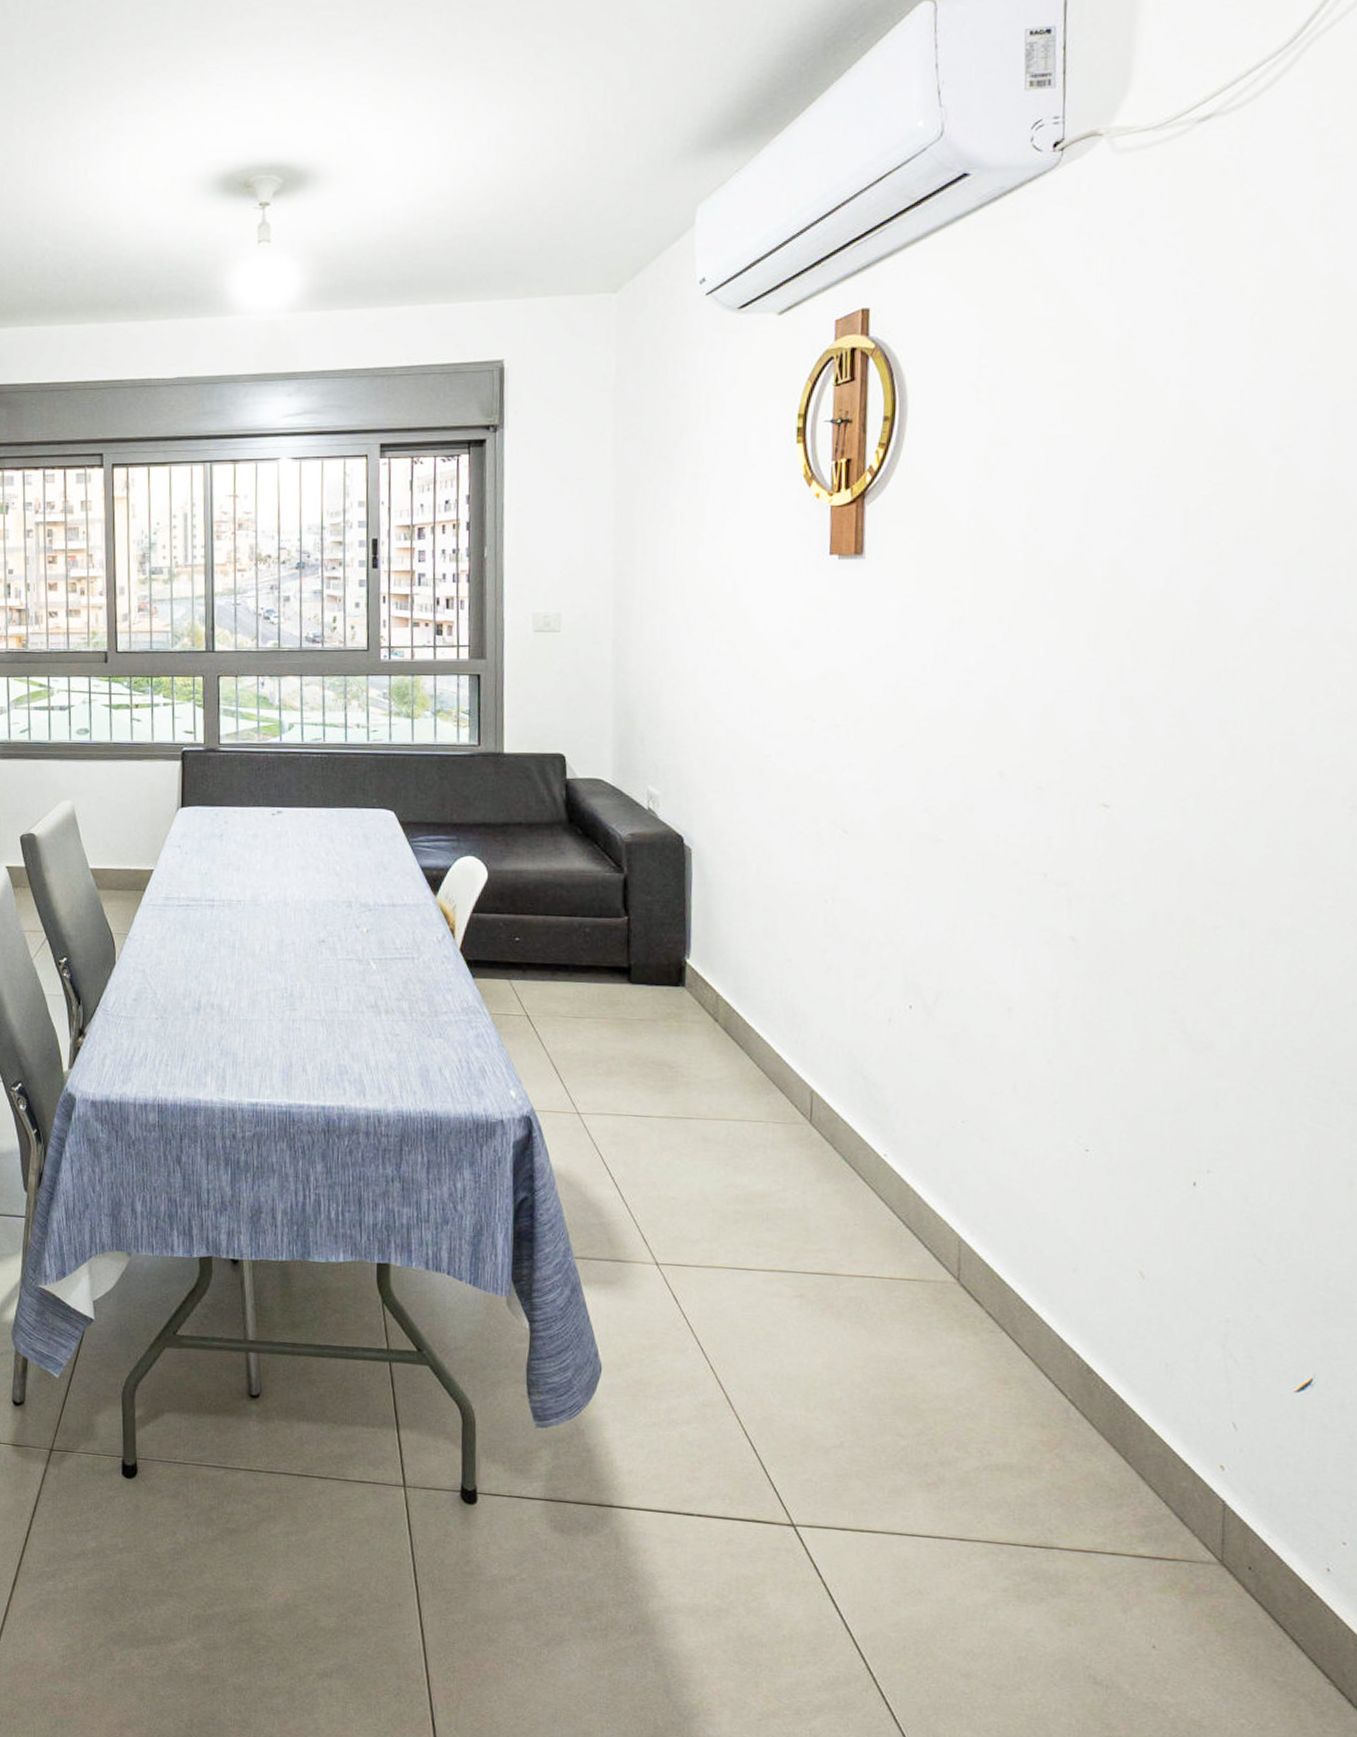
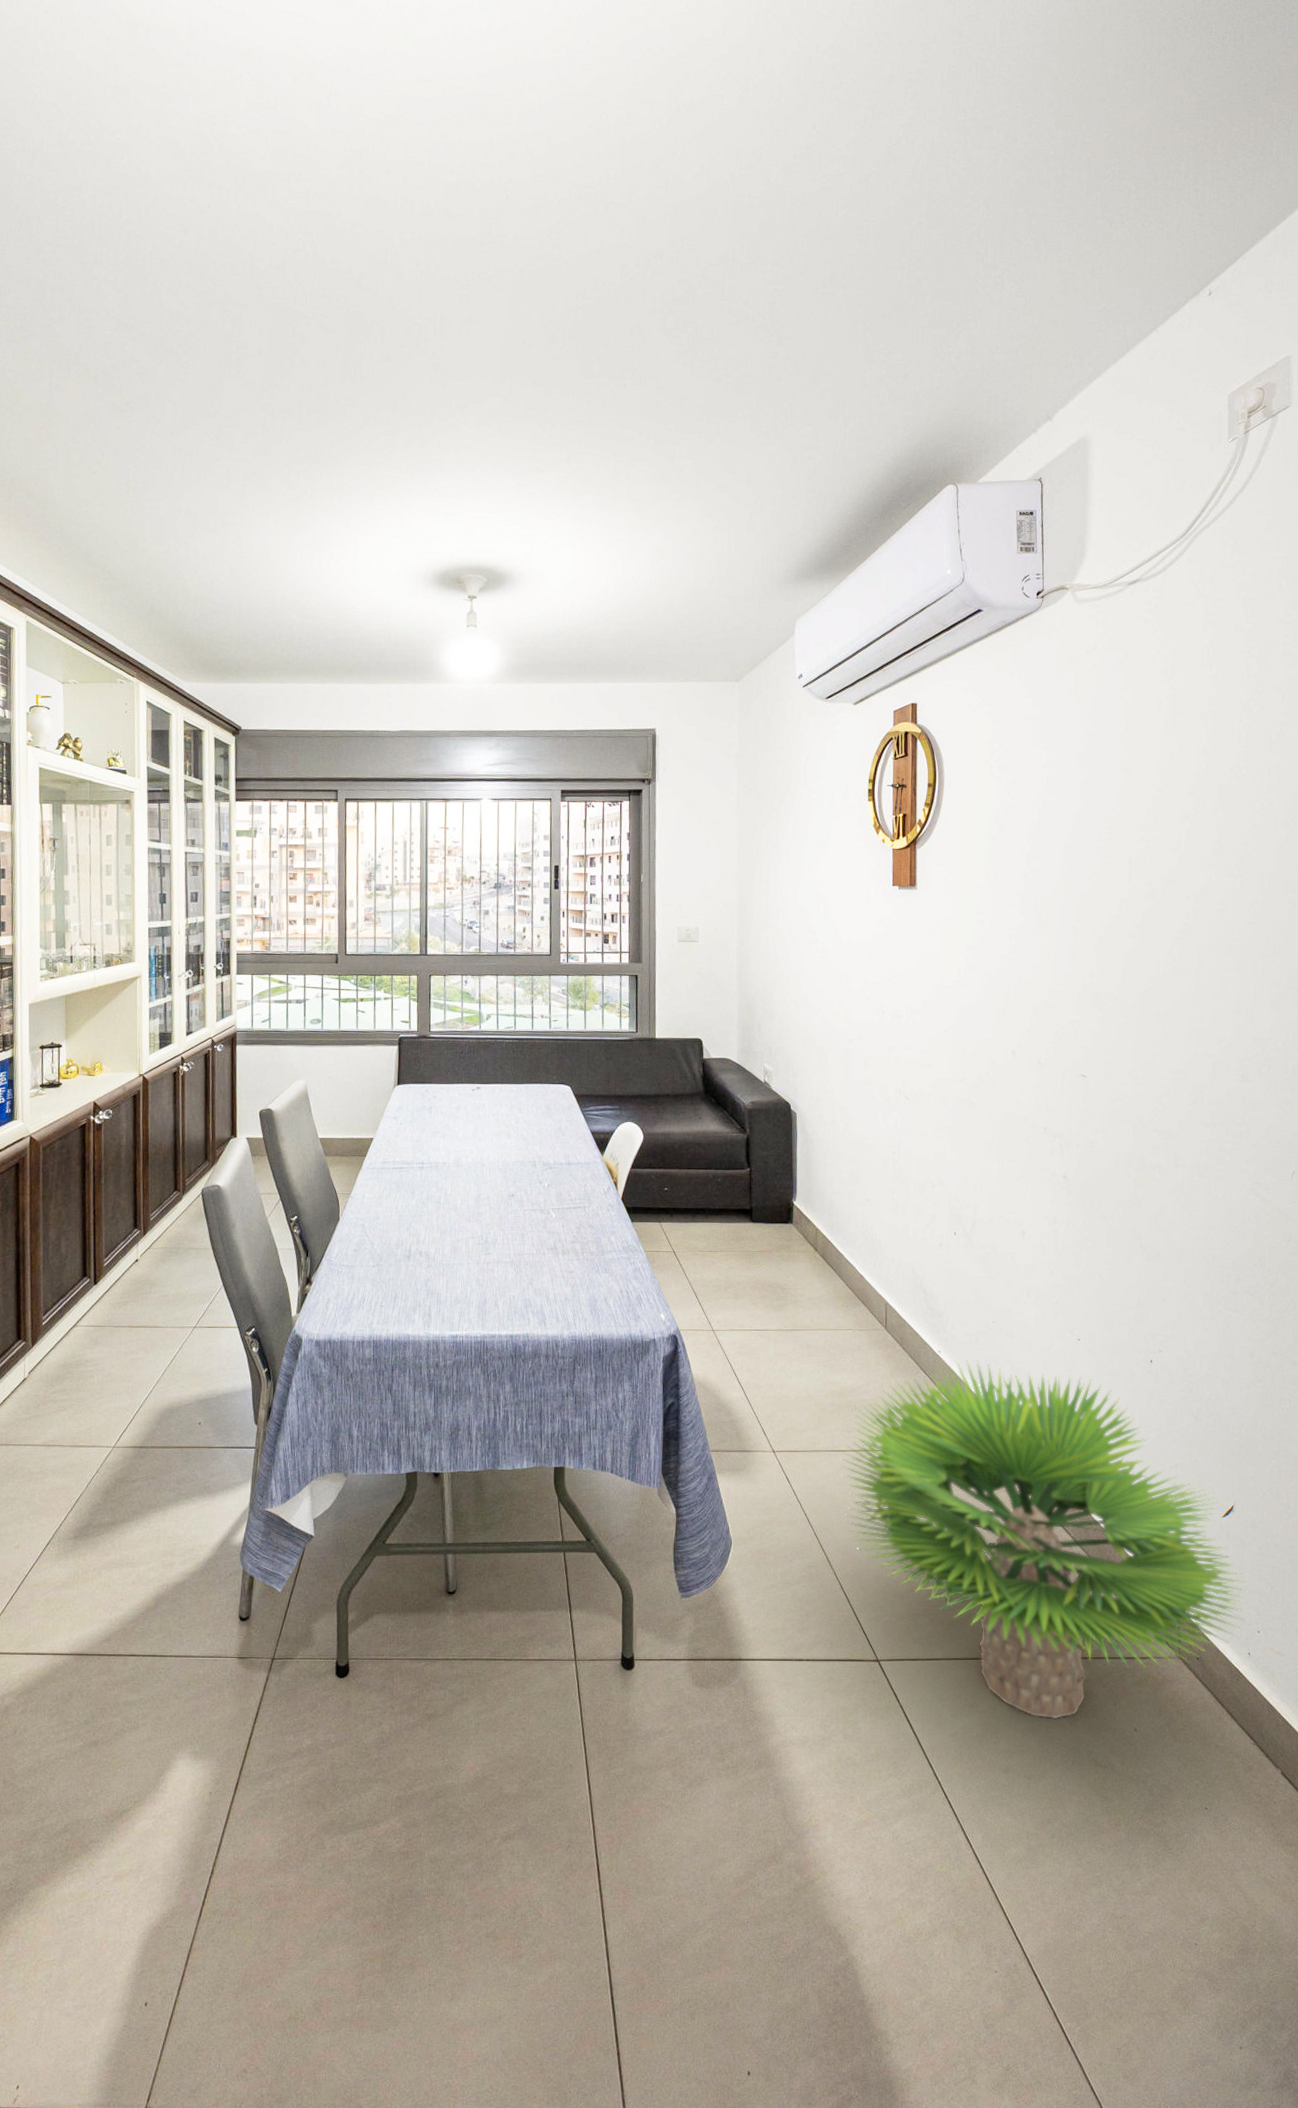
potted plant: none [747,1167,1327,1622] -> present [841,1359,1246,1720]

